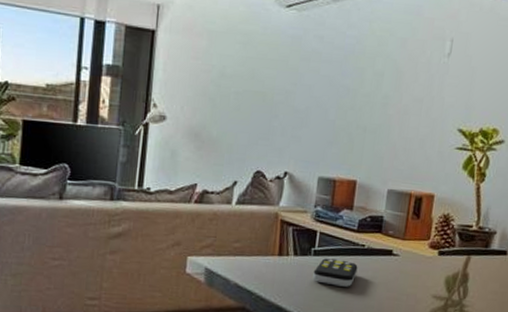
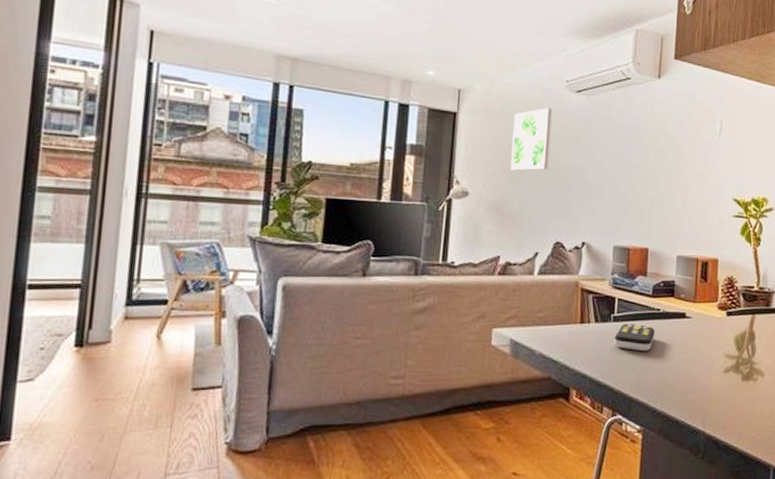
wall art: none [211,24,259,94] -> present [510,107,552,171]

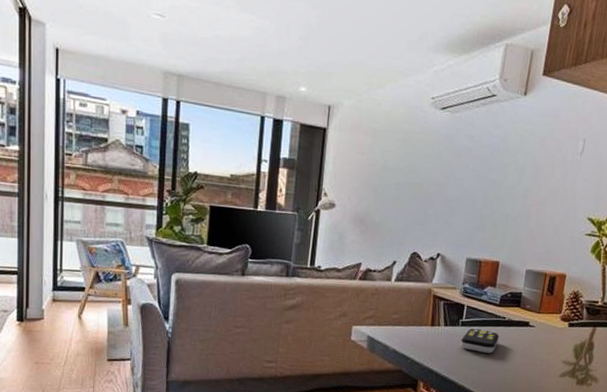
wall art: present [510,107,552,171] -> none [374,124,417,185]

